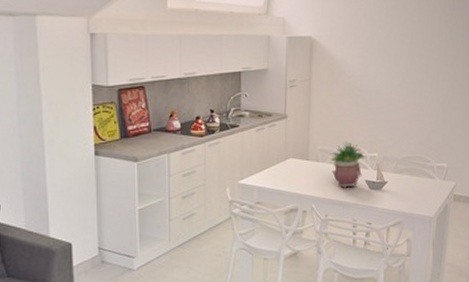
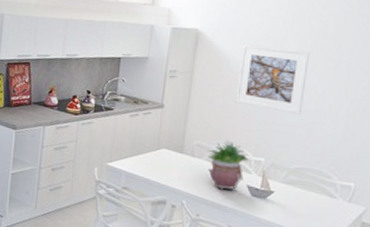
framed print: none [350,49,407,110] -> present [235,44,310,115]

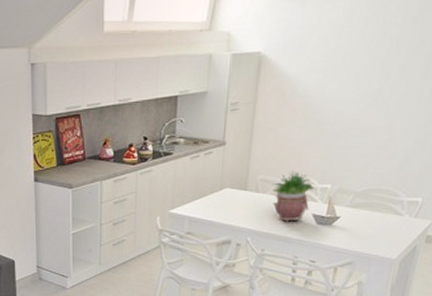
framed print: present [235,44,310,115] -> none [301,62,383,134]

